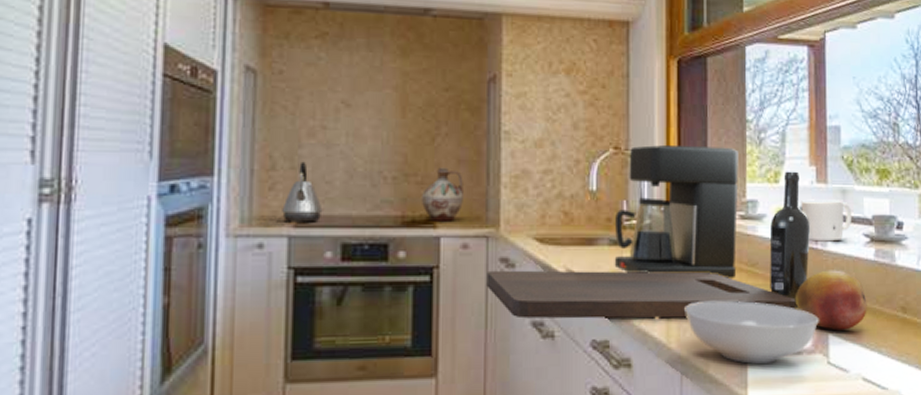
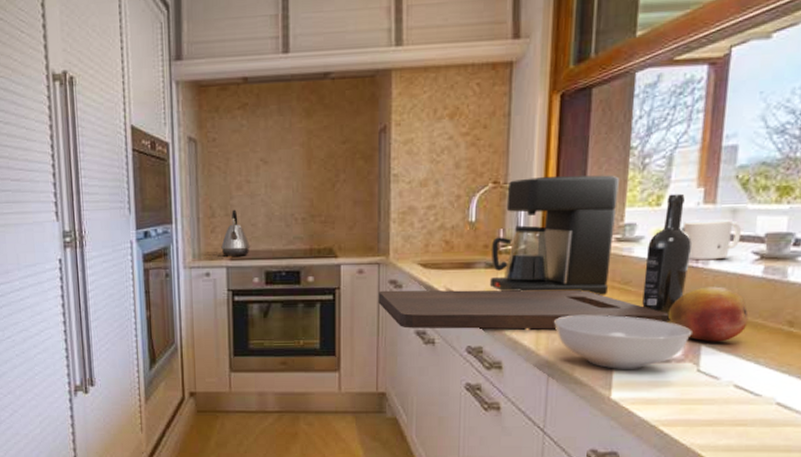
ceramic jug: present [422,167,463,221] -> none [326,208,359,252]

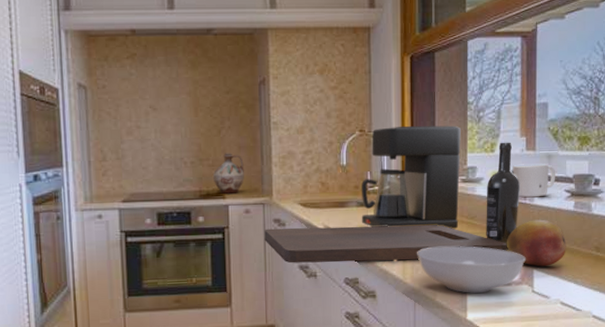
kettle: present [221,209,250,257] -> none [113,153,142,199]
ceramic jug: none [326,208,359,252] -> present [213,153,244,194]

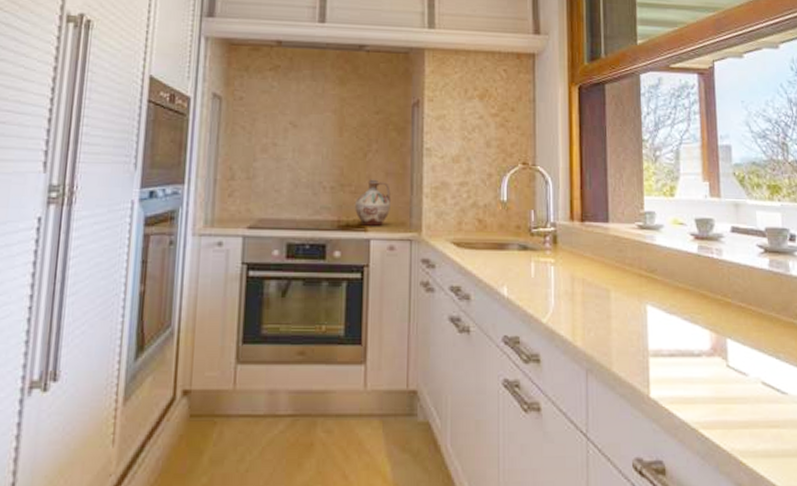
cutting board: present [264,225,507,264] -> none [410,270,694,318]
coffee maker: present [361,125,461,229] -> none [523,161,637,283]
bowl: present [417,246,526,293] -> none [589,303,717,364]
wine bottle: present [486,142,521,249] -> none [667,186,706,311]
fruit: present [506,219,566,267] -> none [693,278,764,335]
mug: present [513,163,556,198] -> none [696,212,746,252]

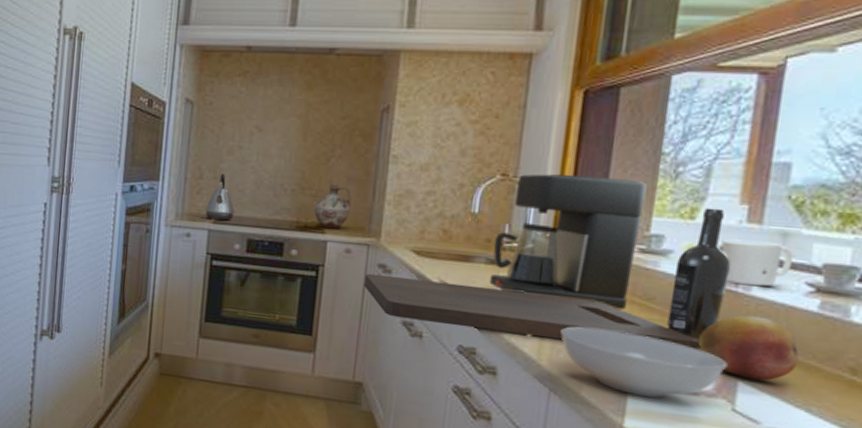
kettle: none [238,173,272,225] -> present [205,173,235,221]
cutting board: none [410,270,694,318] -> present [364,273,699,350]
coffee maker: none [523,161,637,283] -> present [489,174,647,310]
bowl: none [589,303,717,364] -> present [561,326,728,398]
wine bottle: none [667,186,706,311] -> present [667,208,732,347]
fruit: none [693,278,764,335] -> present [697,315,799,381]
mug: none [696,212,746,252] -> present [721,239,794,288]

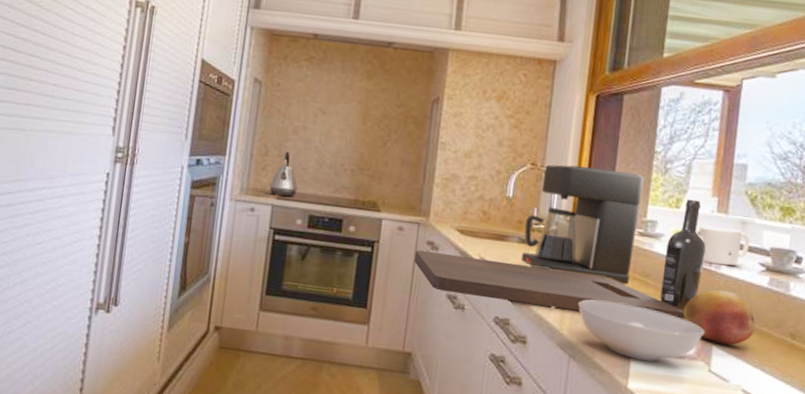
ceramic jug: present [314,184,352,230] -> none [371,166,405,208]

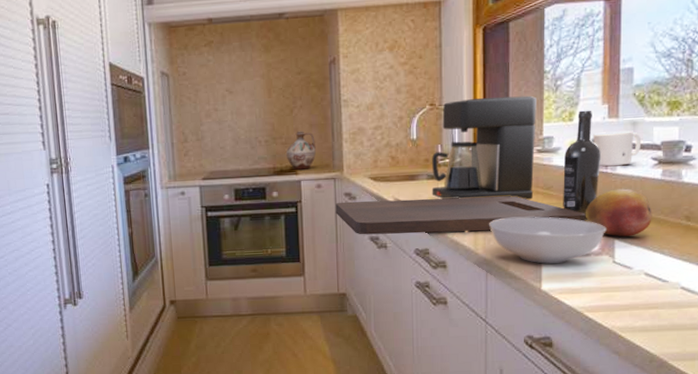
kettle: present [269,151,298,197] -> none [194,135,220,177]
ceramic jug: none [371,166,405,208] -> present [286,131,316,170]

